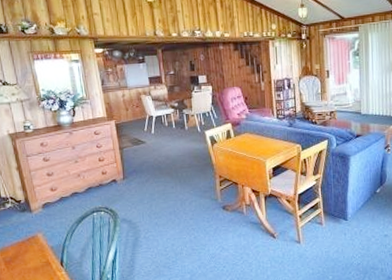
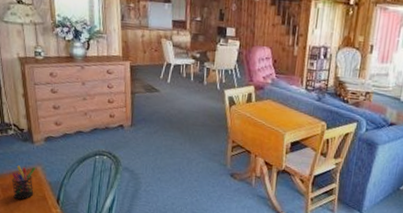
pen holder: none [13,235,37,270] -> present [11,165,36,200]

